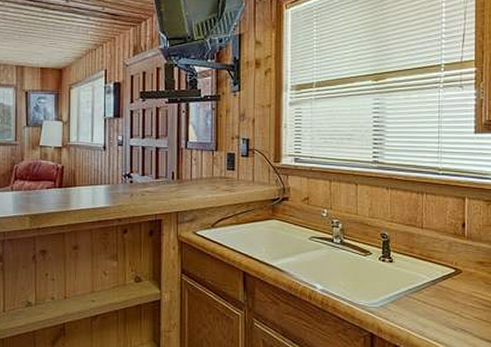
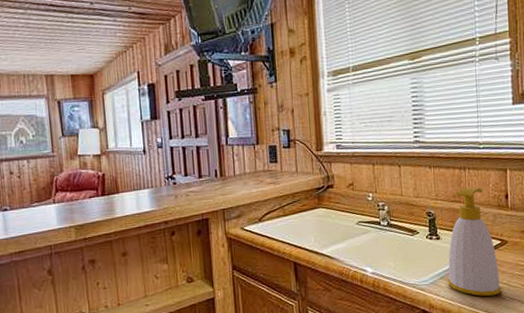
soap bottle: none [398,212,454,326] -> present [448,187,502,297]

